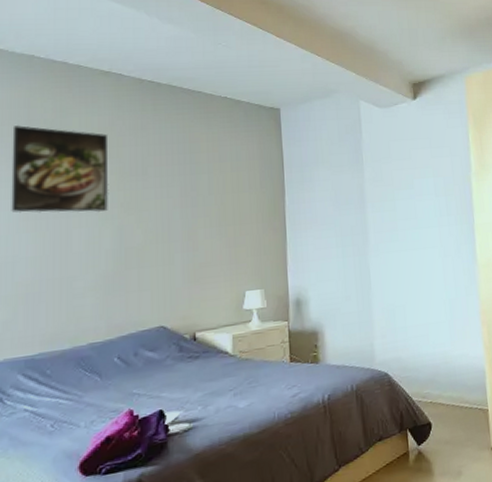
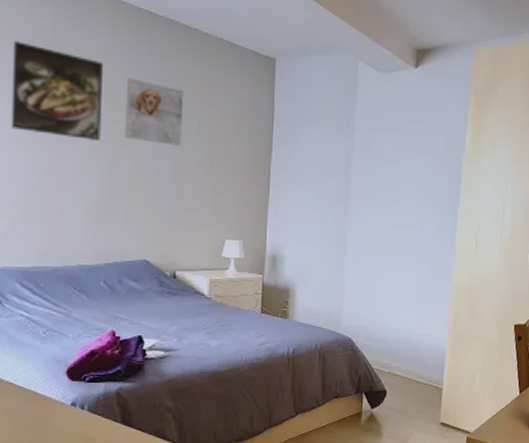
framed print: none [132,145,193,205] -> present [124,78,184,146]

